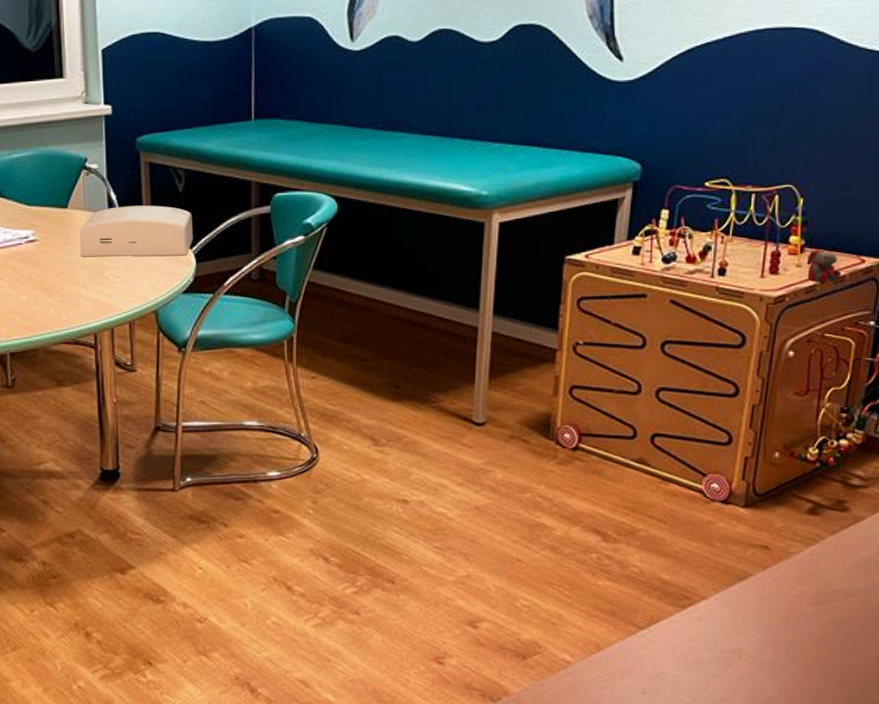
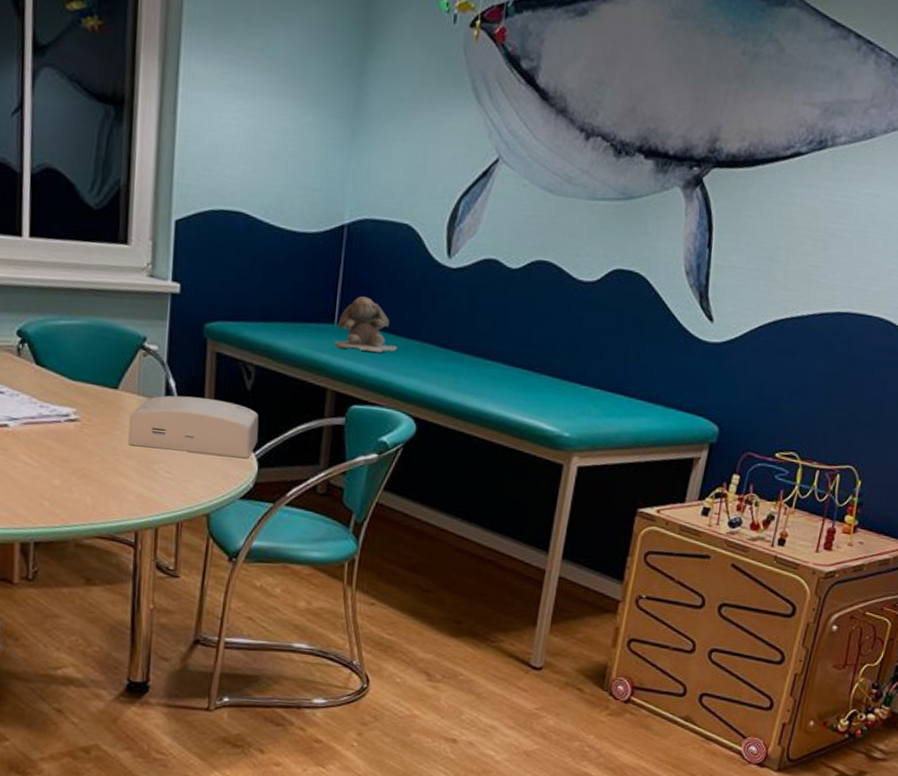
stuffed animal: none [254,91,312,142] -> present [334,296,397,354]
toy animal: present [806,249,842,283] -> none [856,531,887,564]

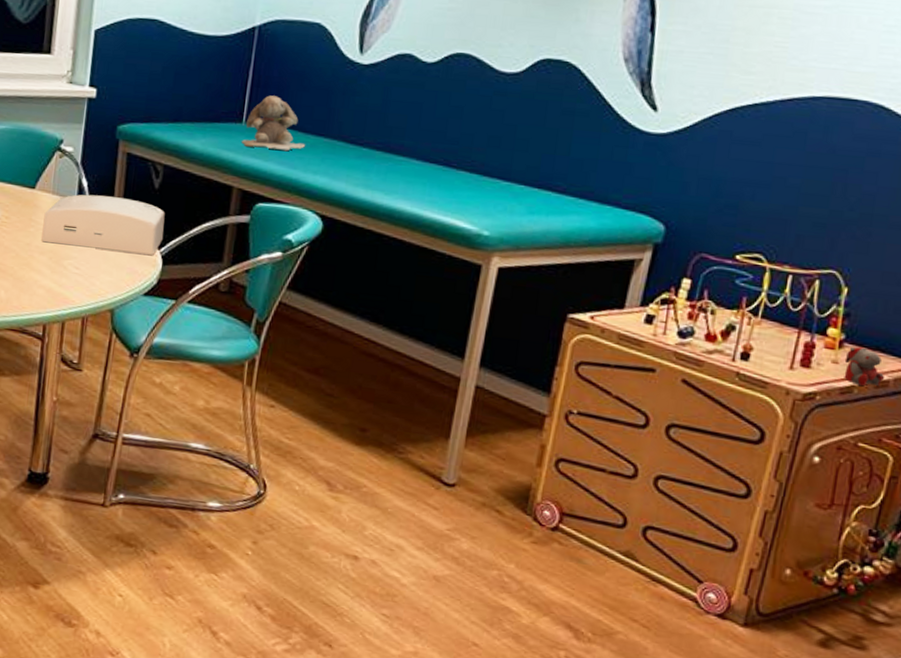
toy animal: none [856,531,887,564] -> present [844,347,885,386]

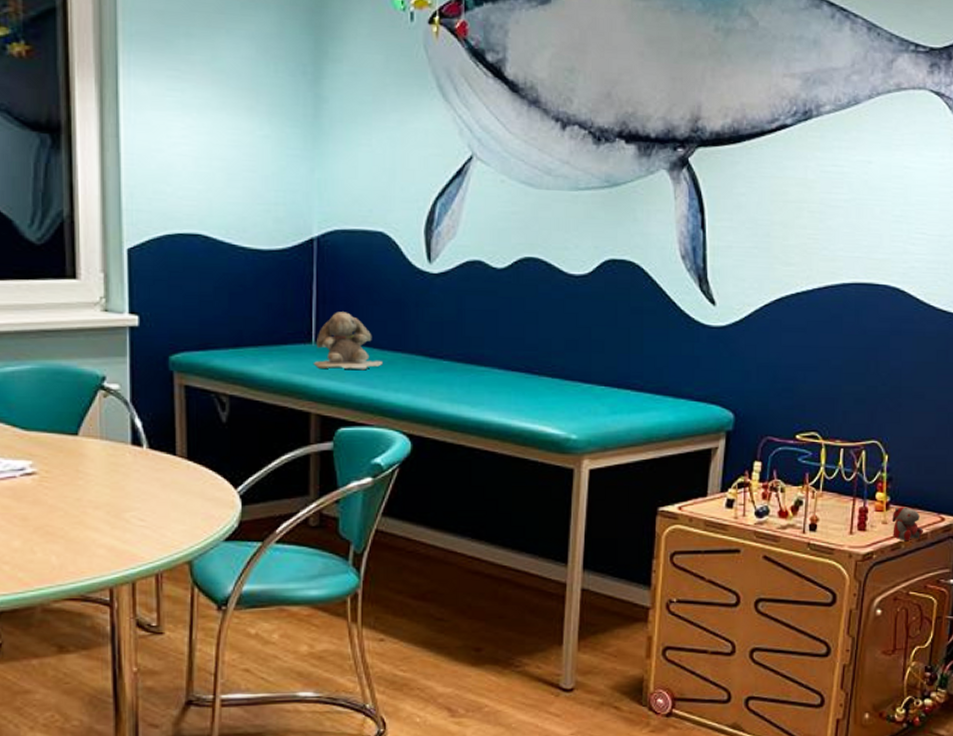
tissue dispenser: present [41,194,165,255] -> none [94,436,240,496]

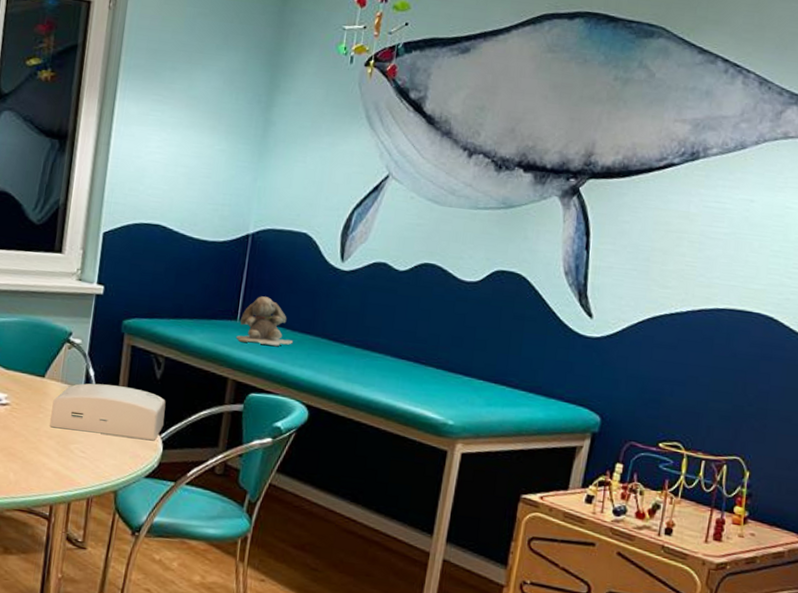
tissue dispenser: none [94,436,240,496] -> present [50,383,166,440]
toy animal: present [892,507,924,540] -> none [748,523,781,556]

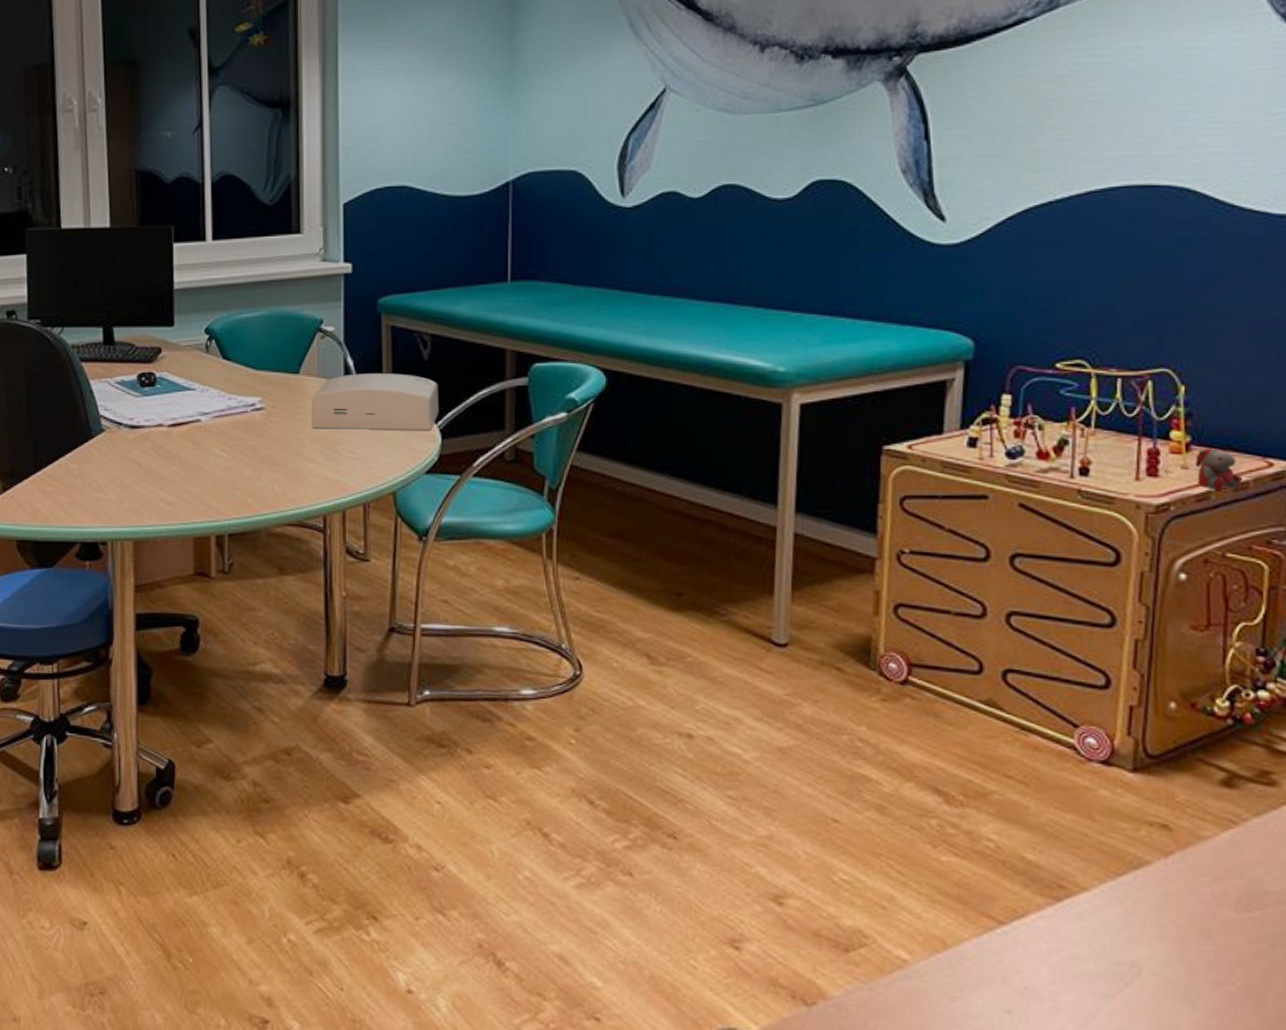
stuffed animal: present [236,296,293,347] -> none [510,250,576,306]
toy animal: none [748,523,781,556] -> present [1195,448,1244,490]

